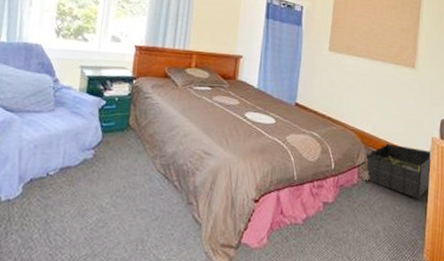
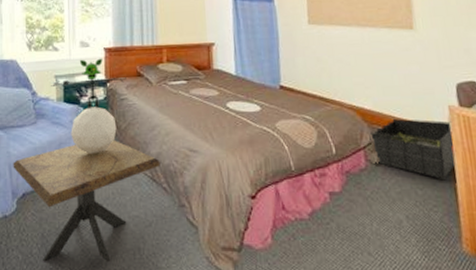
side table: none [23,135,175,252] -> present [13,139,161,263]
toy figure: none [75,53,153,147] -> present [51,58,126,154]

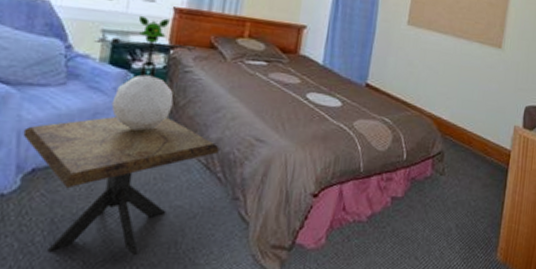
storage bin: present [369,118,455,179] -> none [440,131,514,193]

